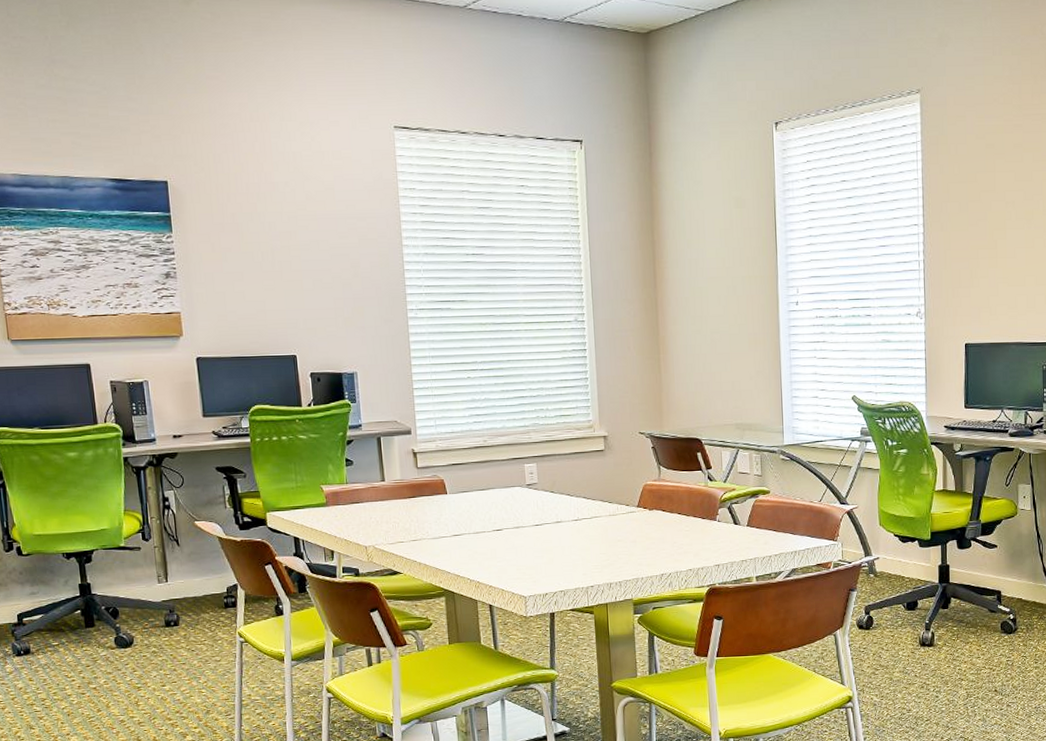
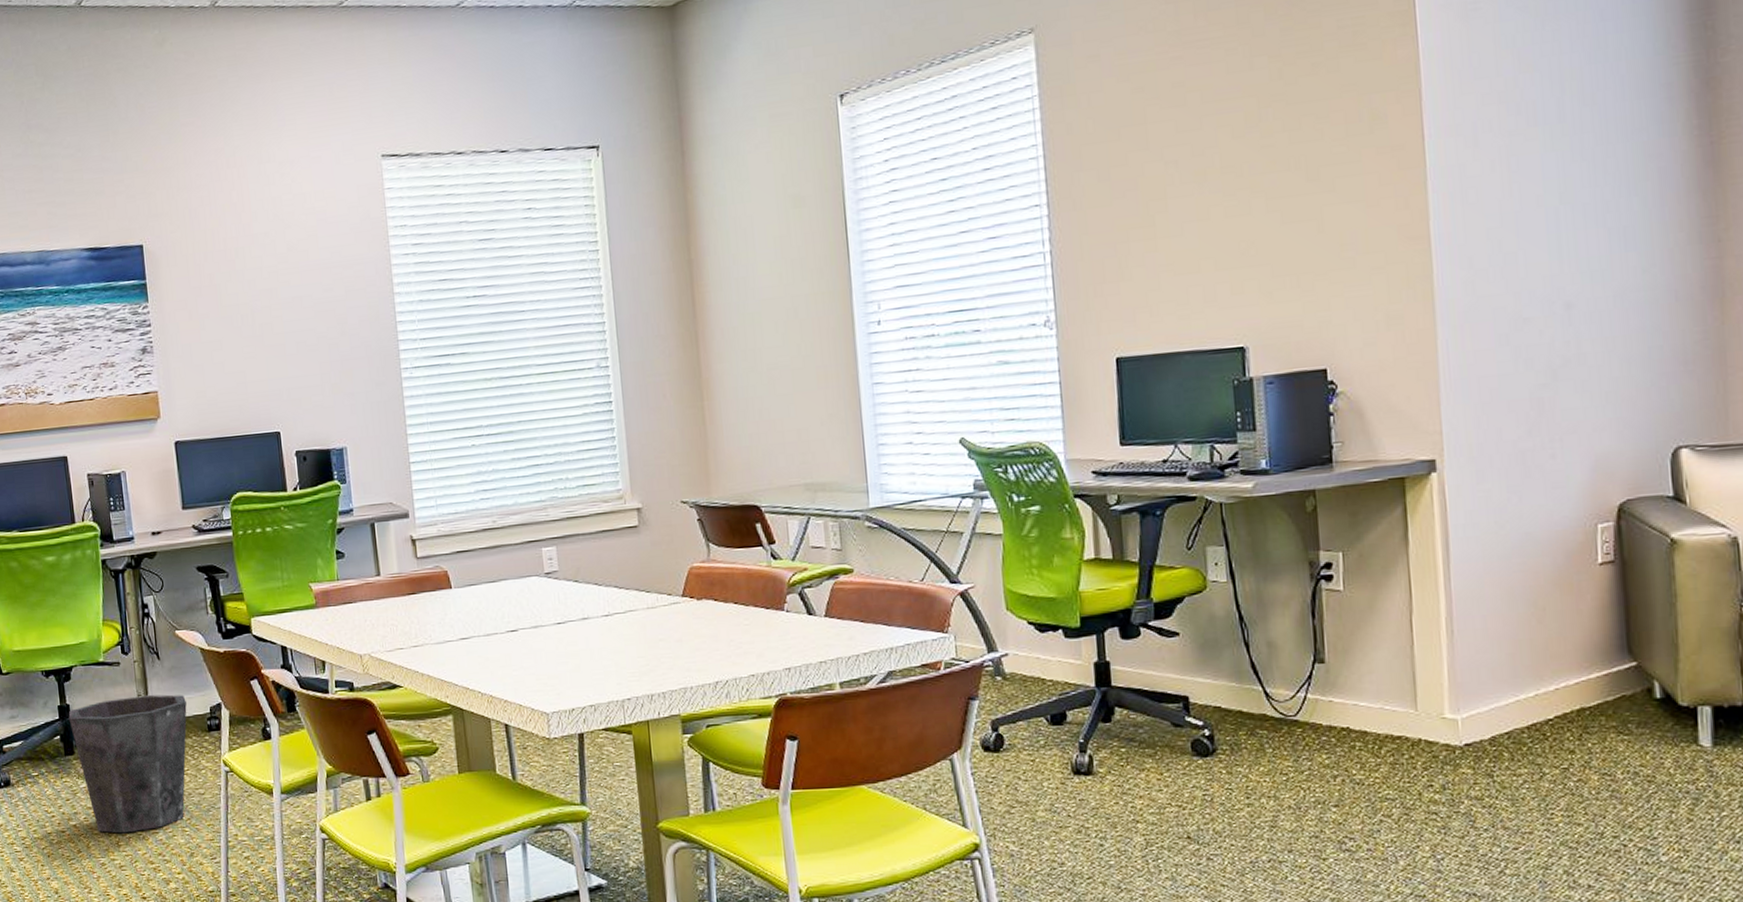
waste bin: none [89,575,205,695] -> present [68,694,187,834]

